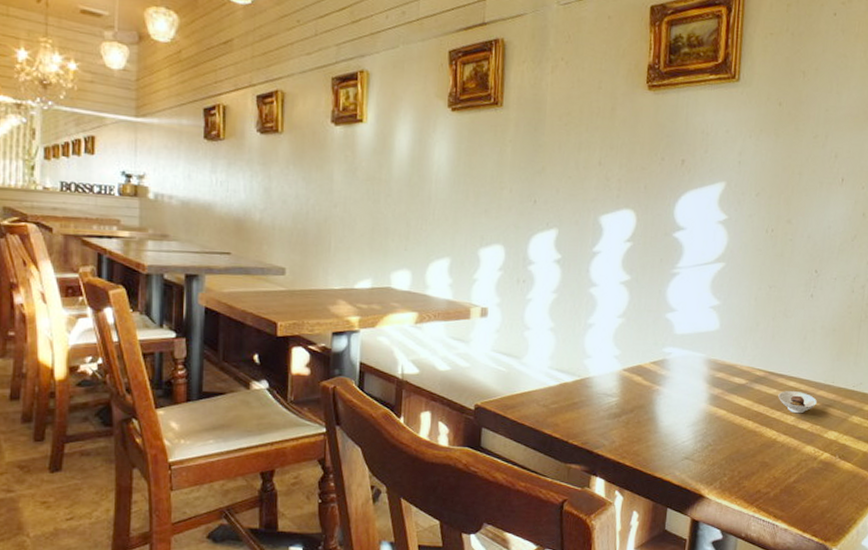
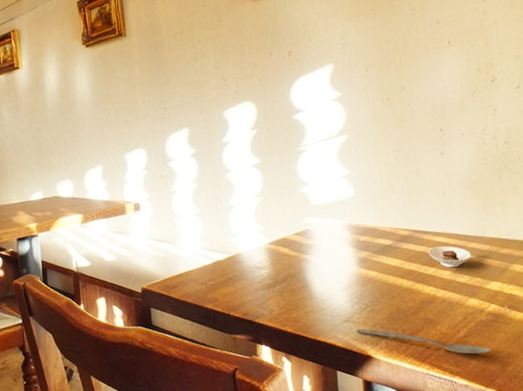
spoon: none [694,467,816,500] -> present [356,328,492,355]

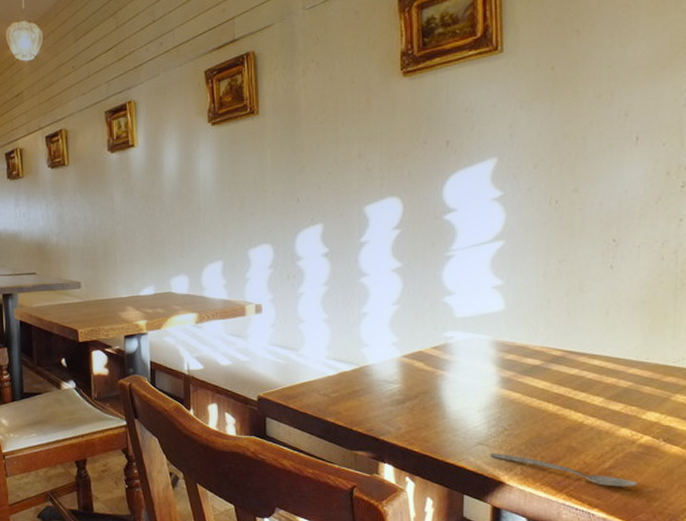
saucer: present [428,246,471,268] -> none [581,370,629,394]

